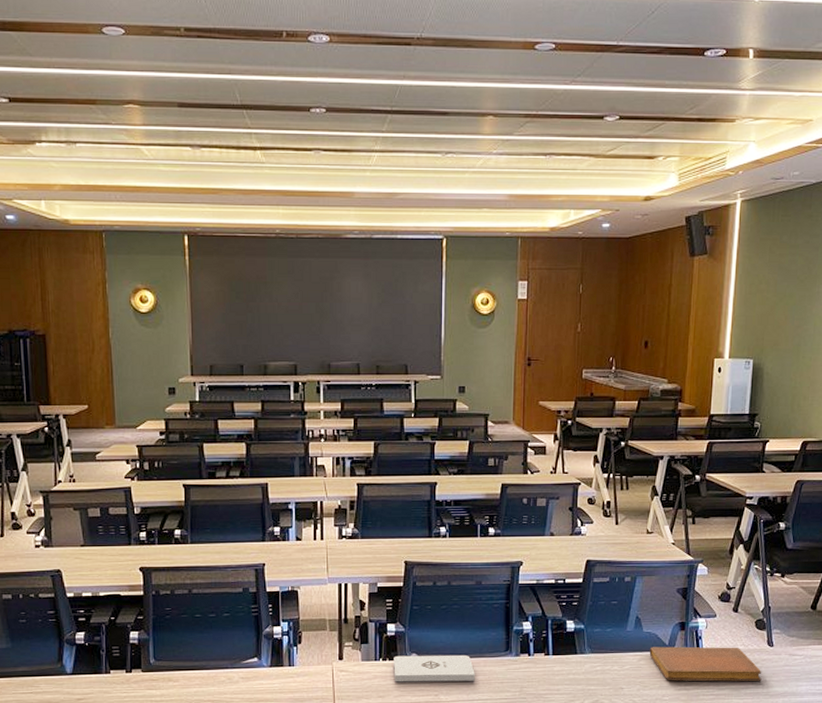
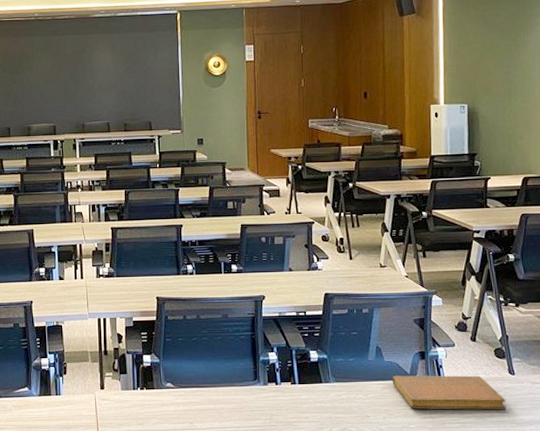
notepad: present [394,654,475,682] -> none [150,384,227,410]

